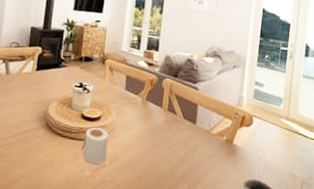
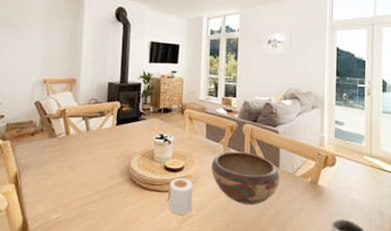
decorative bowl: none [128,104,196,160] -> present [211,151,280,206]

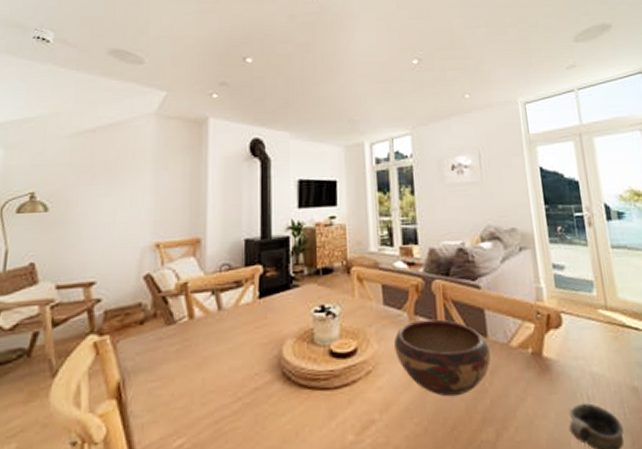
mug: present [166,177,193,215] -> none [336,365,374,422]

